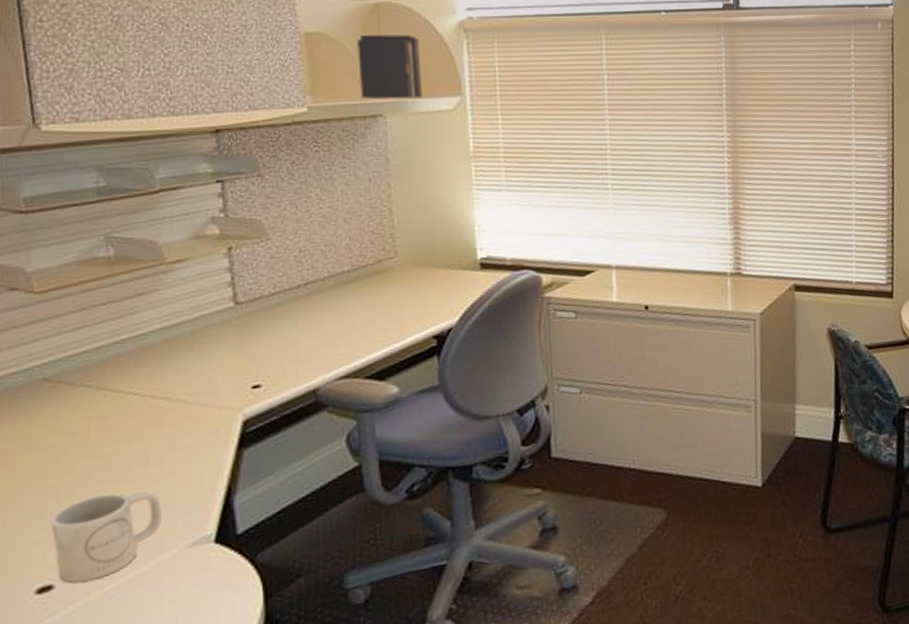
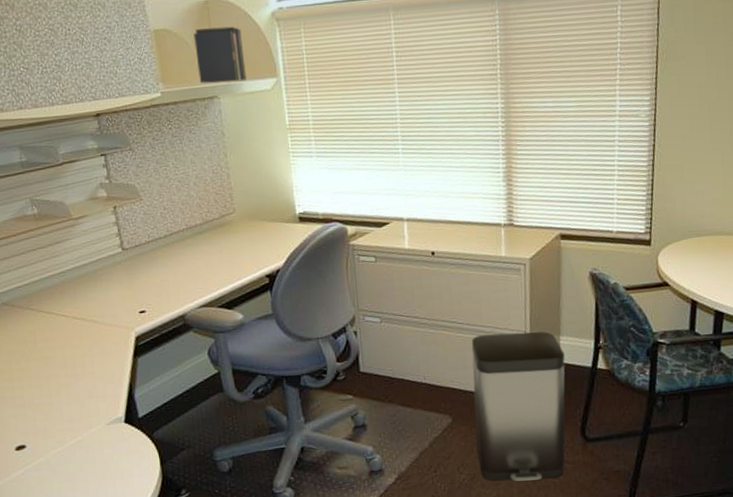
mug: present [50,492,161,584] -> none [18,385,89,445]
pedal bin: none [691,400,804,592] -> present [471,331,565,482]

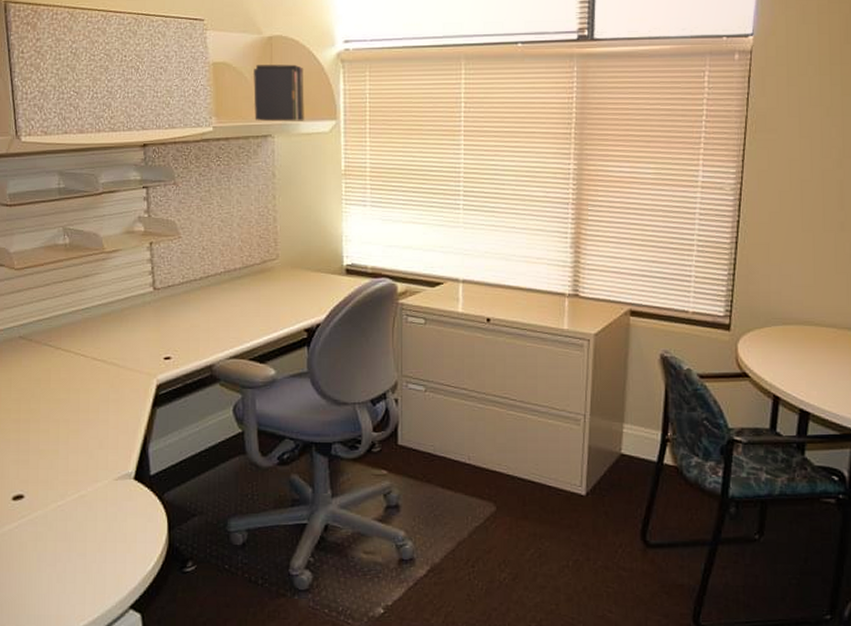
pedal bin: present [471,331,565,482] -> none [520,415,627,588]

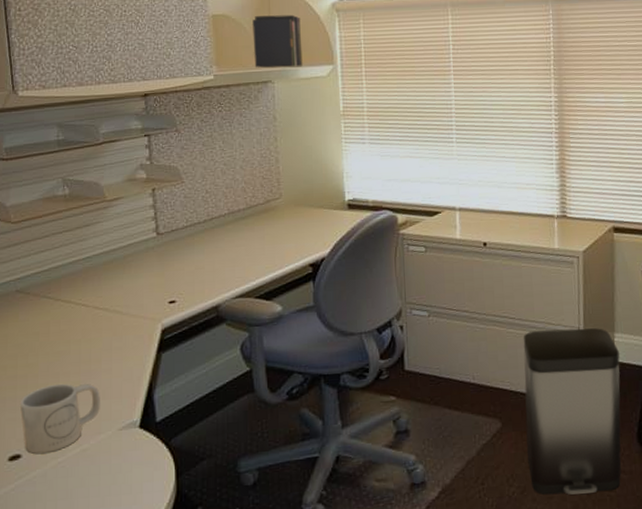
mug: none [22,430,97,497] -> present [19,383,100,455]
pedal bin: none [520,415,627,588] -> present [523,328,621,496]

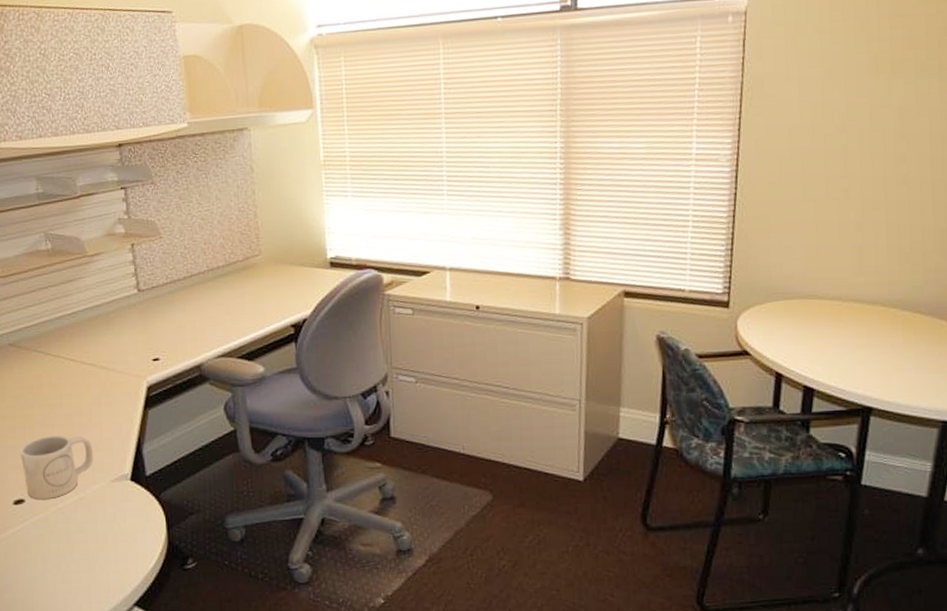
books: present [252,14,303,68] -> none [226,53,280,114]
pedal bin: present [523,328,621,496] -> none [517,400,625,573]

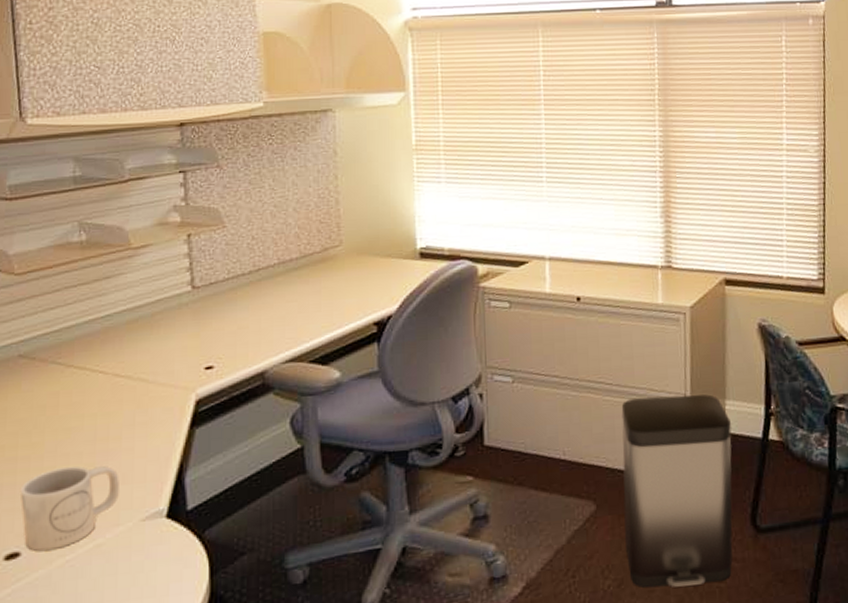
pedal bin: none [517,400,625,573] -> present [621,394,733,589]

